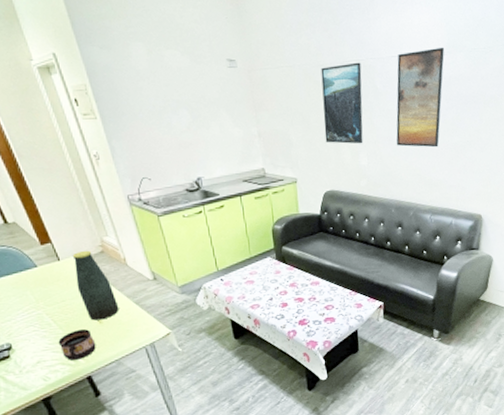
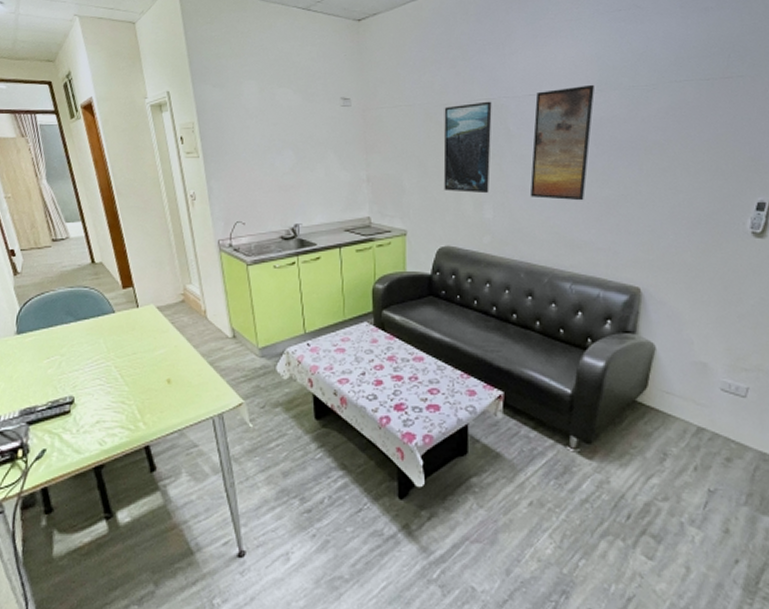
cup: present [58,329,96,361] -> none [121,389,161,424]
bottle: present [72,250,119,321] -> none [151,298,191,380]

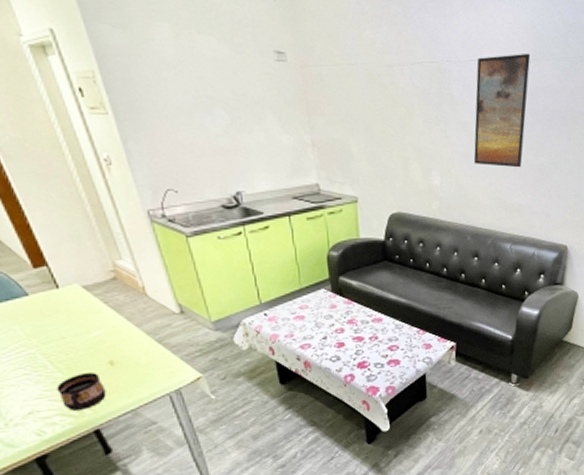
cup: none [121,389,161,424] -> present [56,373,106,411]
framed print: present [443,101,492,194] -> none [388,64,436,160]

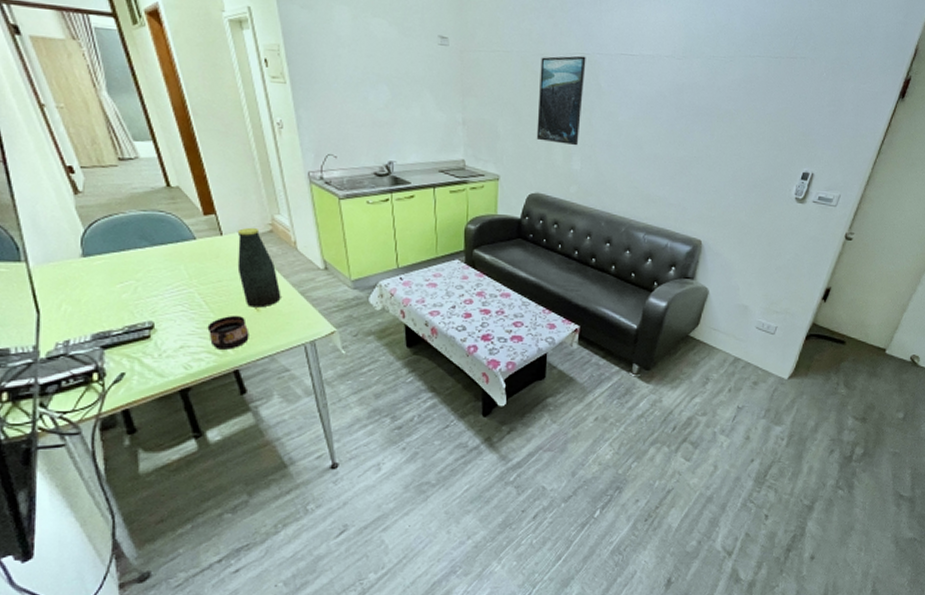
bottle: none [75,276,136,362] -> present [237,227,281,308]
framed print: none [388,64,436,160] -> present [536,55,586,146]
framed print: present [473,53,530,168] -> none [614,50,680,160]

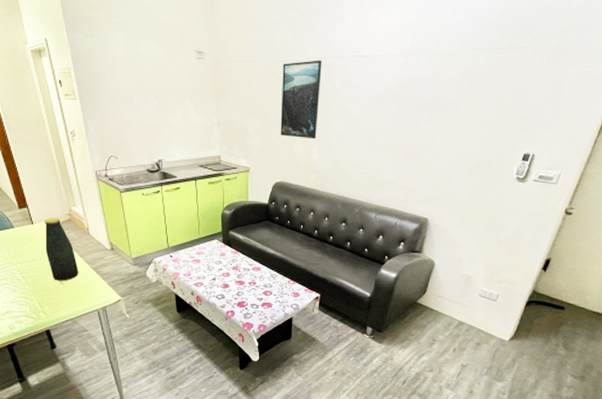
cup: present [207,316,249,350] -> none [25,288,56,314]

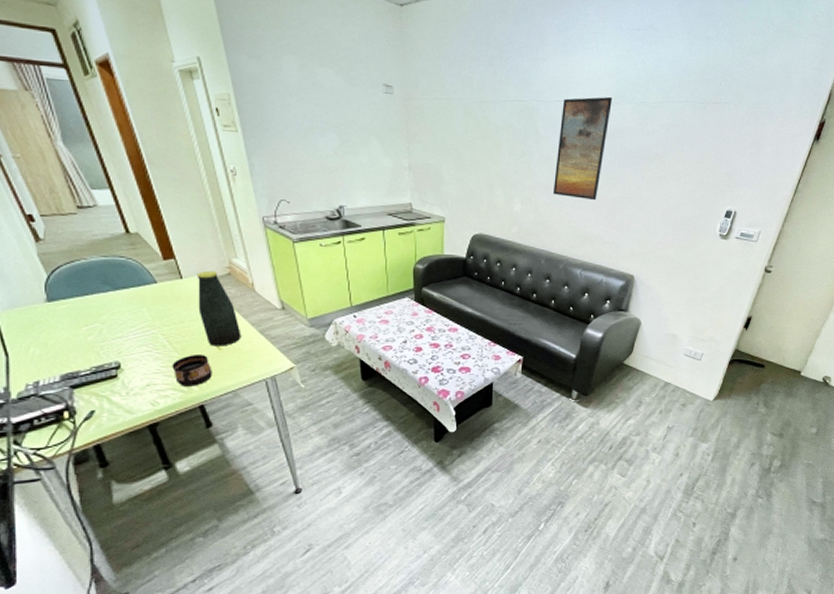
cup: none [25,288,56,314] -> present [172,355,212,386]
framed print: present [280,60,322,139] -> none [479,102,524,189]
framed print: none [348,48,406,148] -> present [552,96,612,201]

